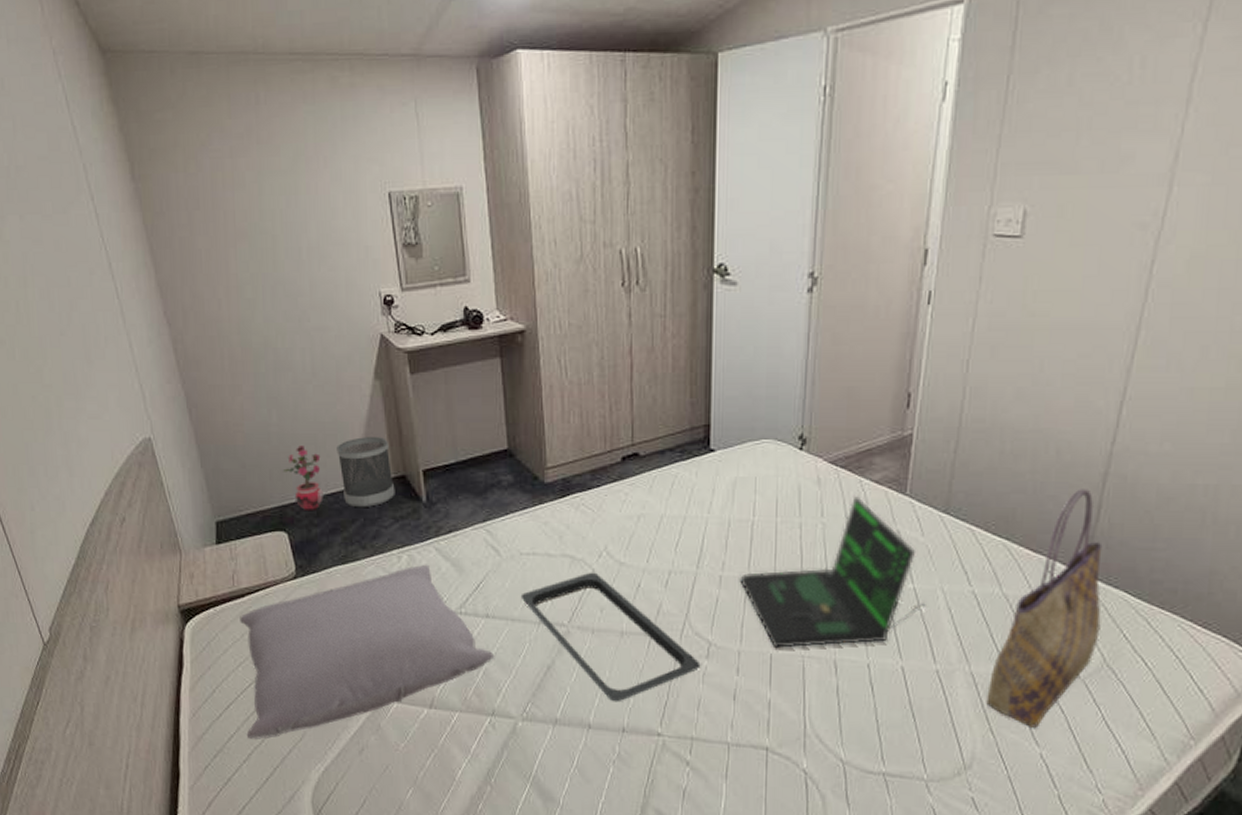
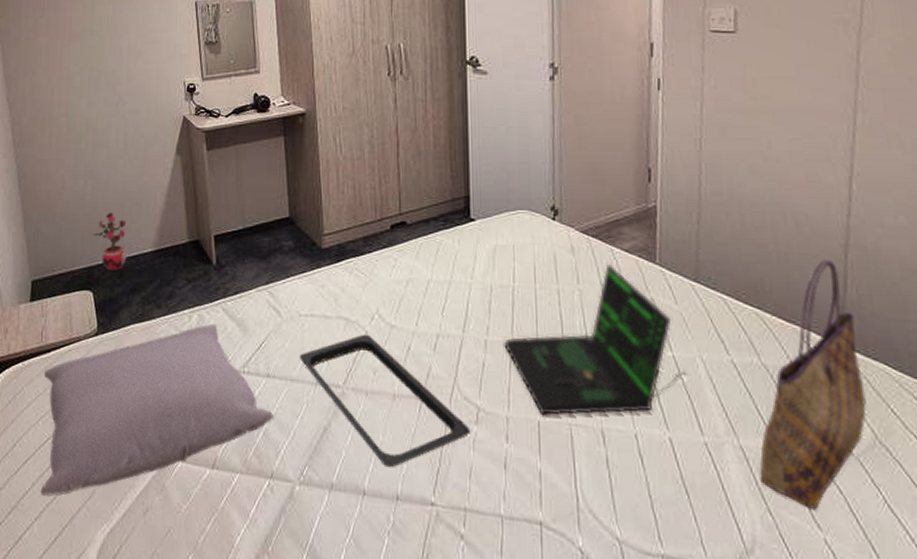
wastebasket: present [336,437,395,507] -> none [140,205,189,269]

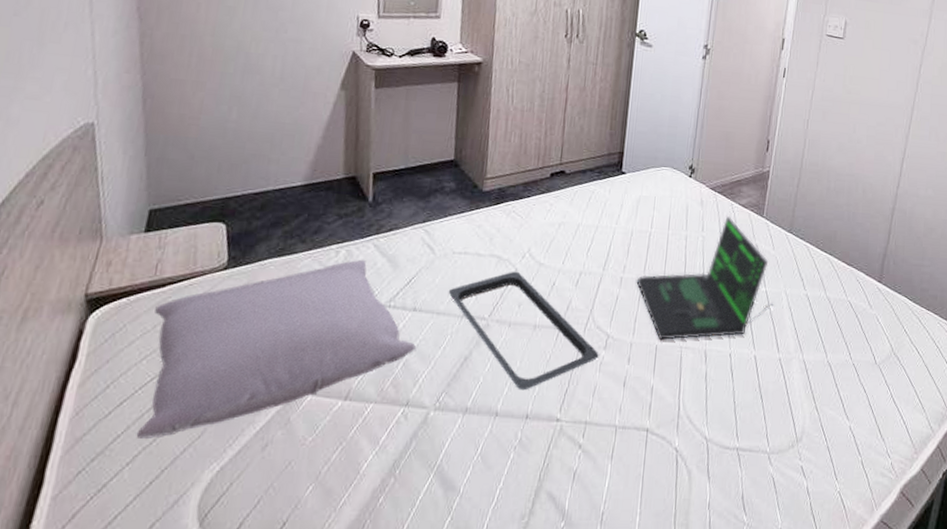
potted plant: present [94,212,127,273] -> none [233,142,275,205]
tote bag: present [760,259,867,511] -> none [813,219,891,406]

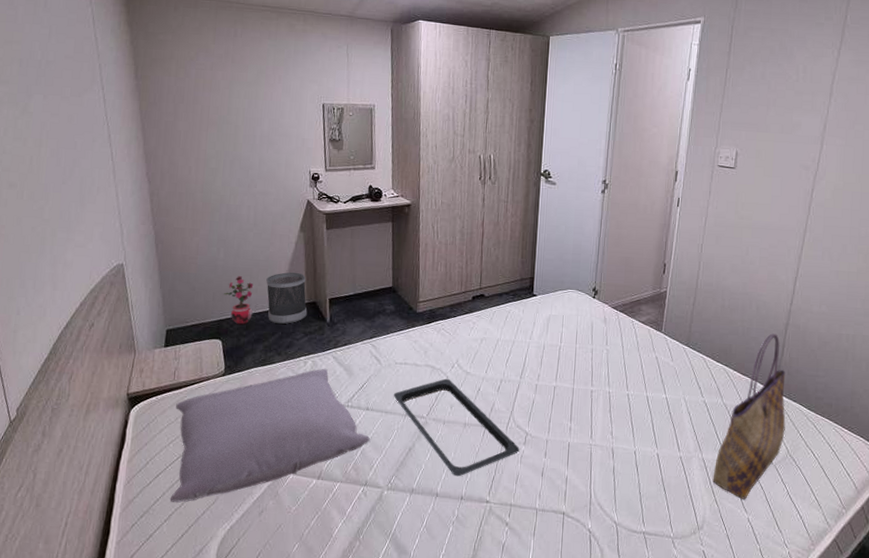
potted plant: none [233,142,275,205] -> present [224,276,254,325]
wastebasket: none [291,139,344,204] -> present [266,272,307,324]
laptop: present [636,216,774,341] -> none [549,332,674,439]
tote bag: none [813,219,891,406] -> present [713,333,786,500]

